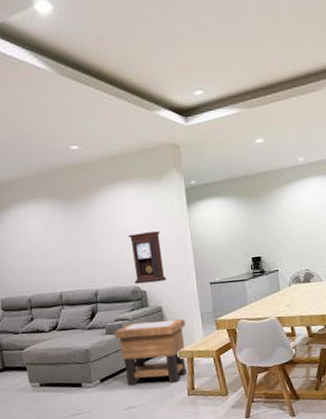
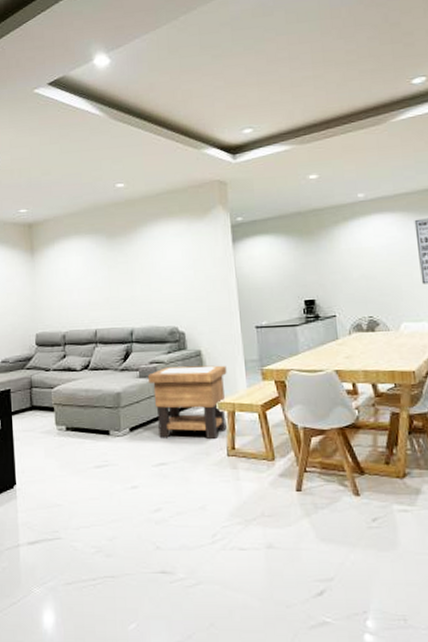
pendulum clock: present [128,231,167,284] -> none [169,268,208,324]

